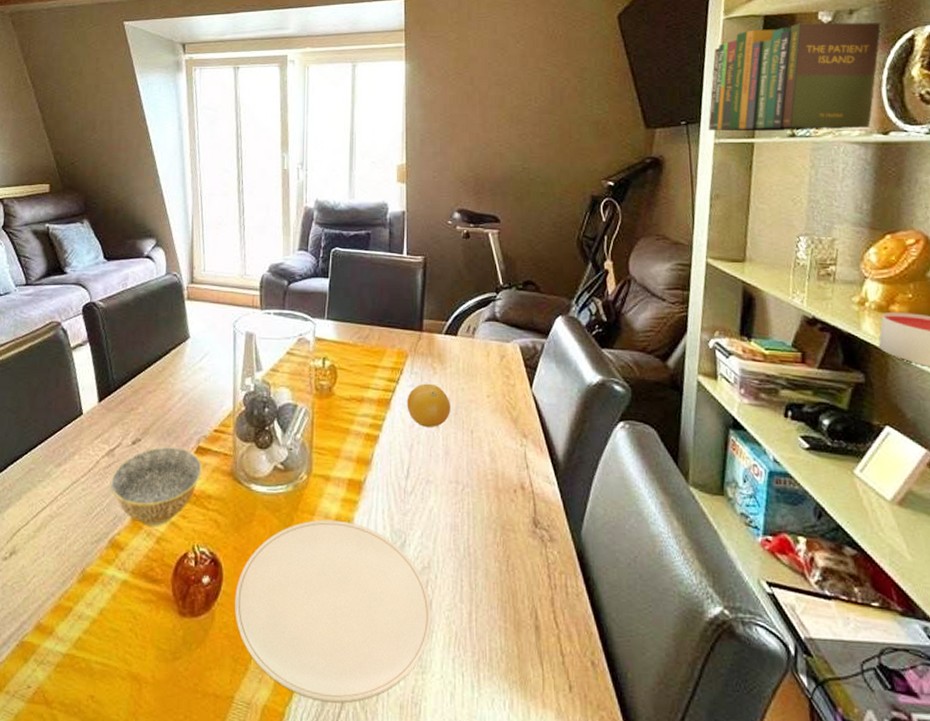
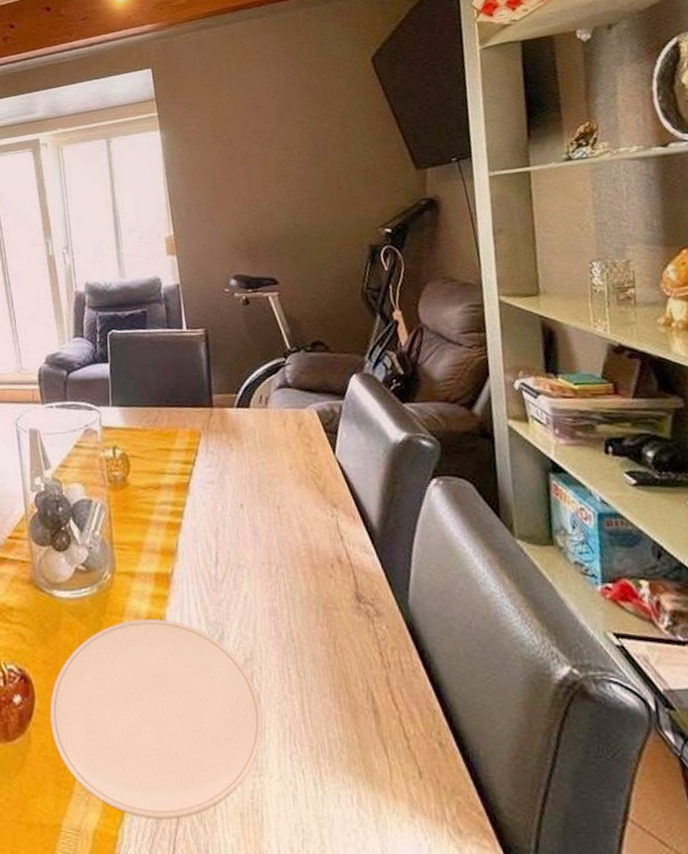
fruit: present [407,383,451,427] -> none [205,461,253,508]
books: present [708,23,880,132] -> none [475,34,648,165]

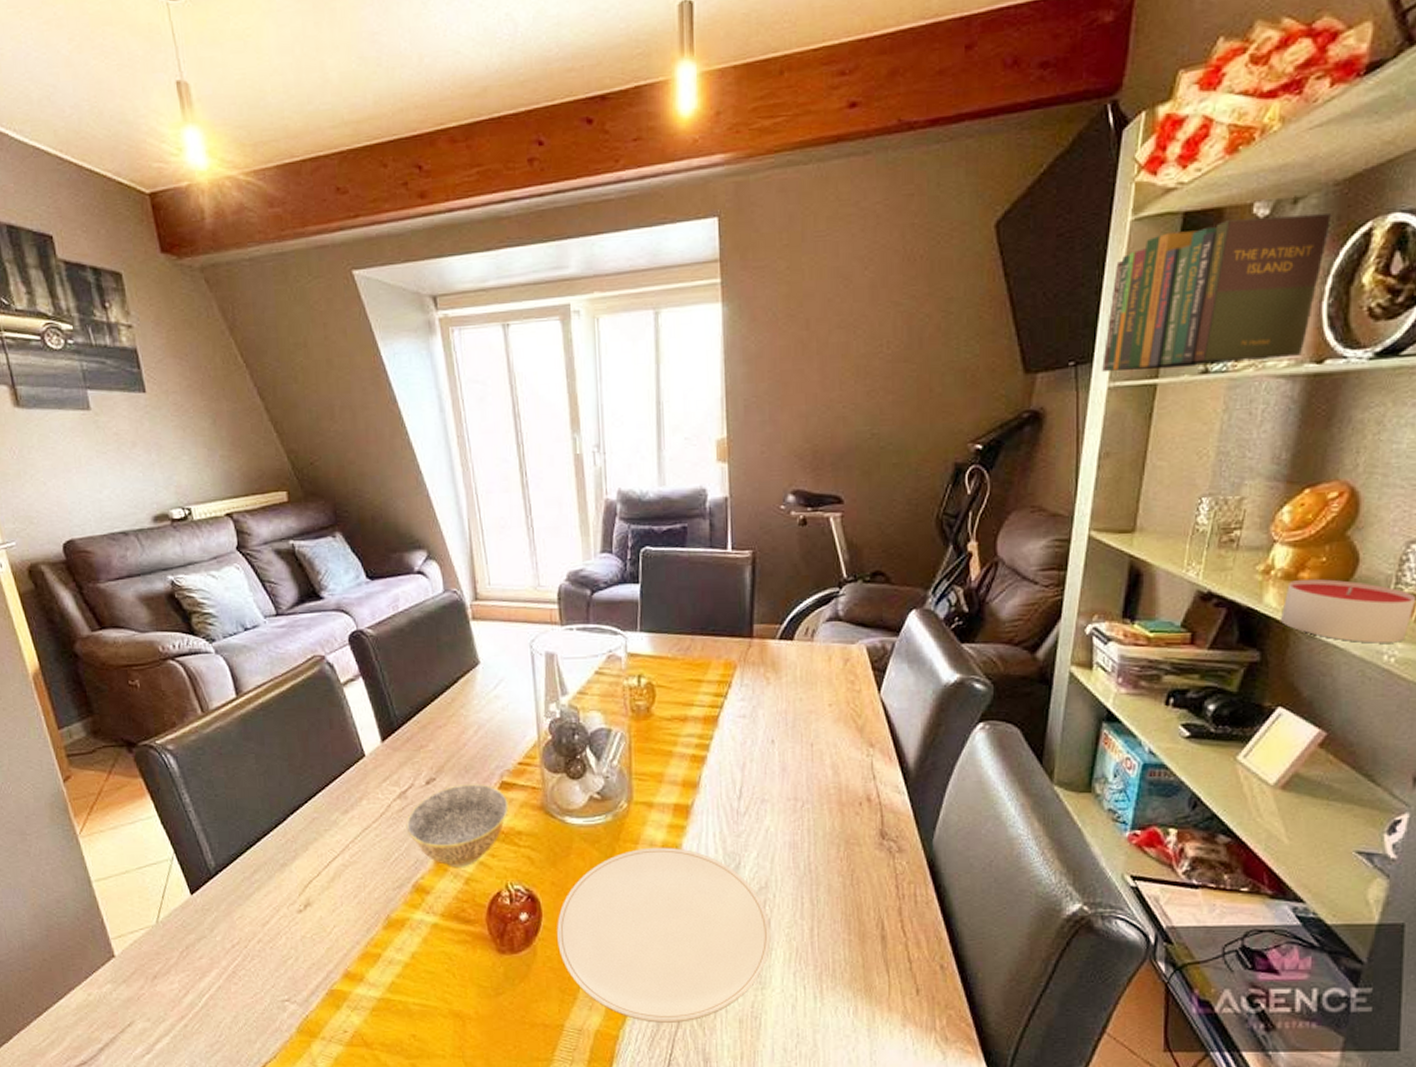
books: none [475,34,648,165] -> present [1102,214,1331,373]

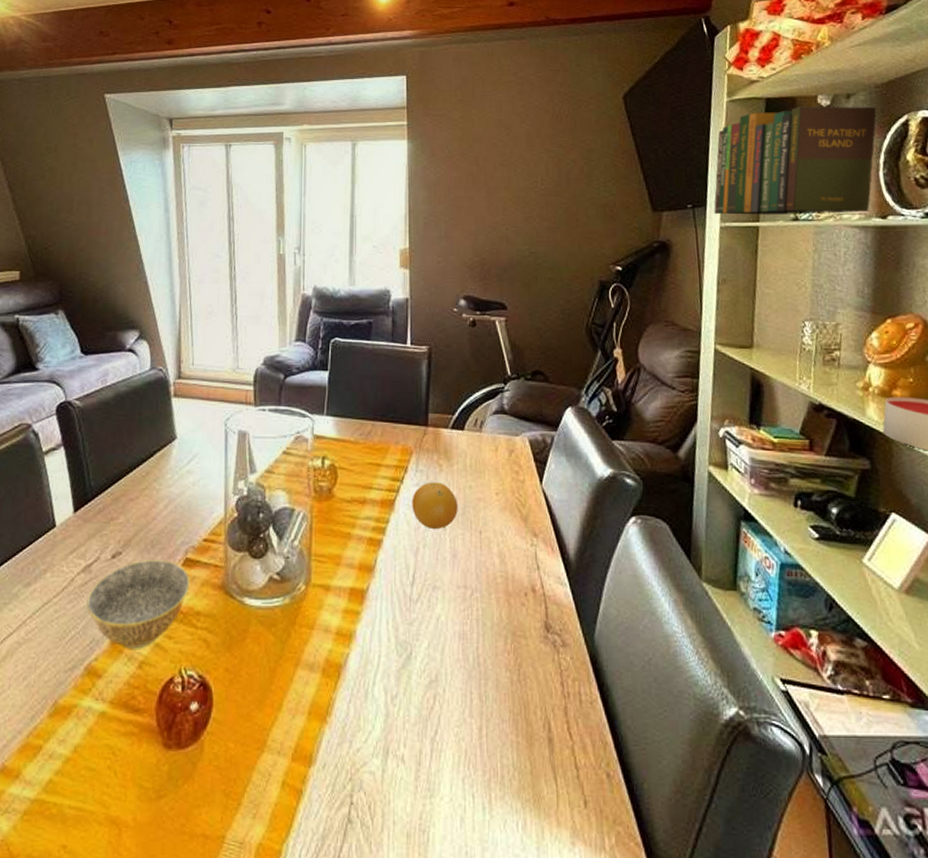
plate: present [557,847,771,1023] -> none [226,633,440,836]
fruit: none [737,695,787,743] -> present [412,482,458,529]

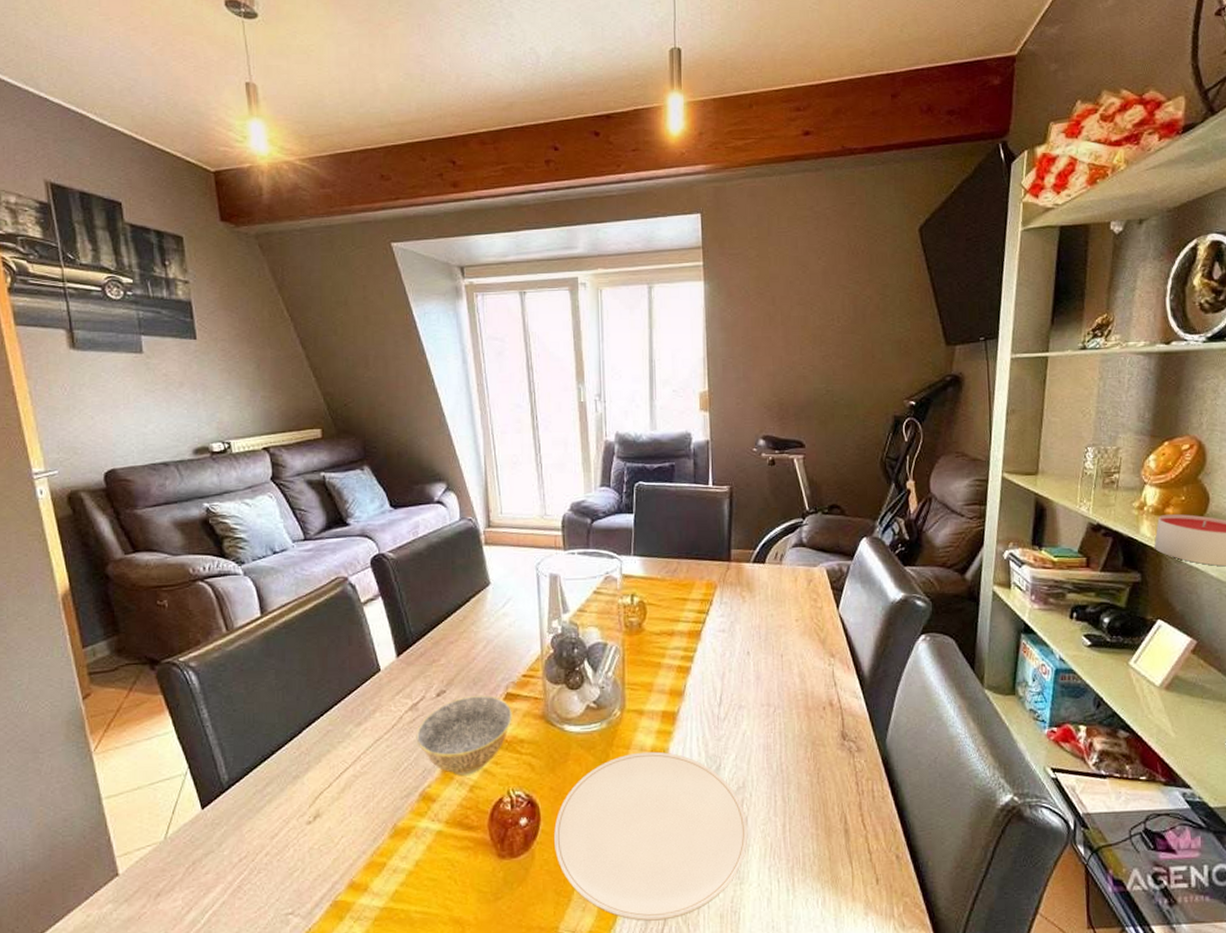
plate: none [226,633,440,836] -> present [554,751,748,921]
fruit: present [412,482,458,529] -> none [717,612,761,655]
books: present [714,107,876,215] -> none [1005,232,1167,347]

